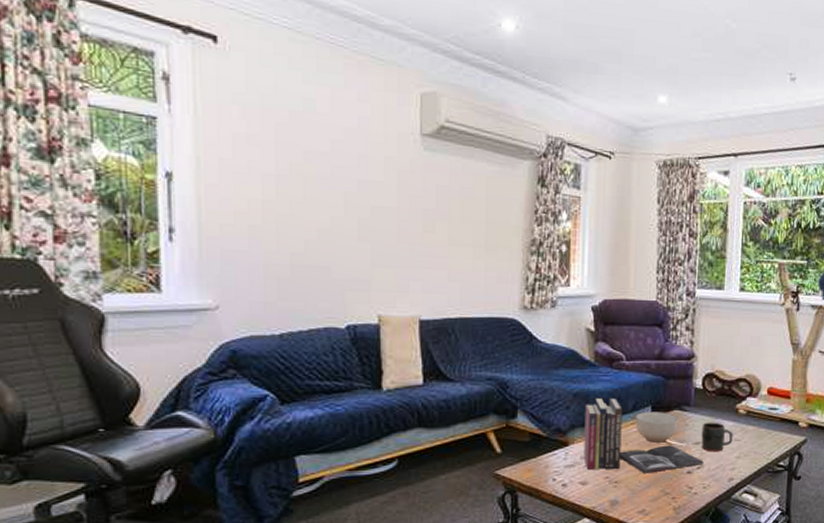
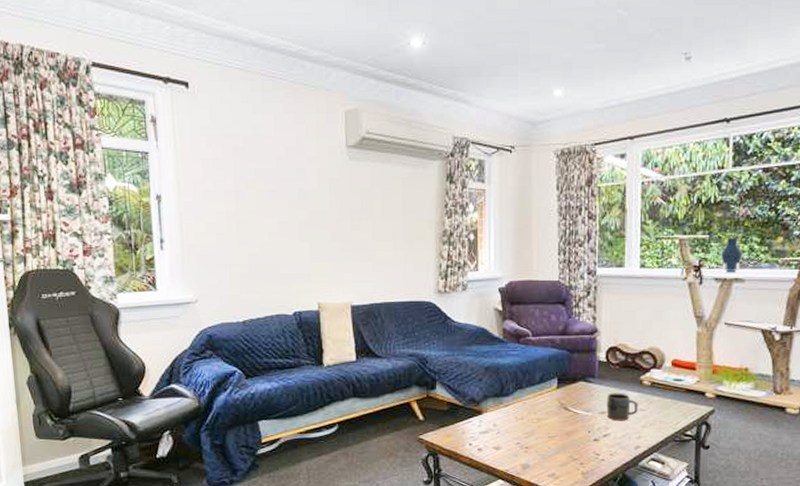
books: present [584,398,623,471] -> none [496,371,530,437]
magazine: present [619,445,704,473] -> none [529,414,610,440]
bowl: present [634,412,680,443] -> none [542,383,585,412]

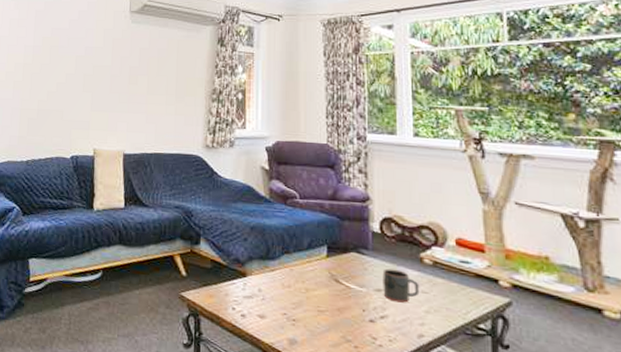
vase: present [721,238,742,273] -> none [504,111,529,149]

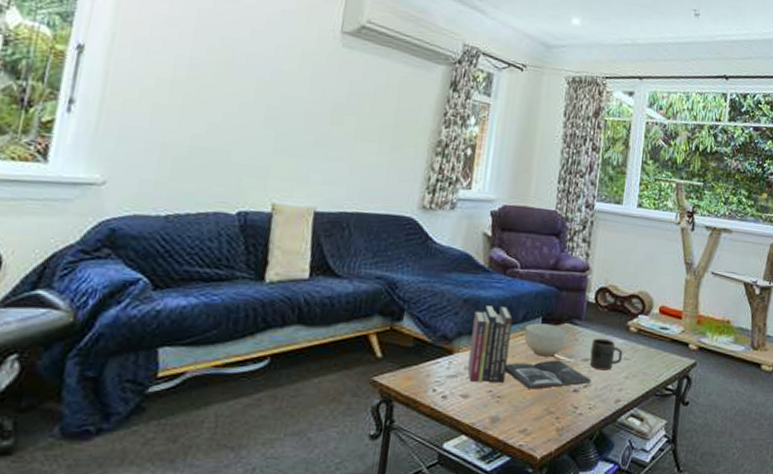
books: none [261,233,298,307] -> present [467,306,513,384]
magazine: none [296,288,388,316] -> present [505,360,591,389]
bowl: none [310,251,358,285] -> present [524,323,570,357]

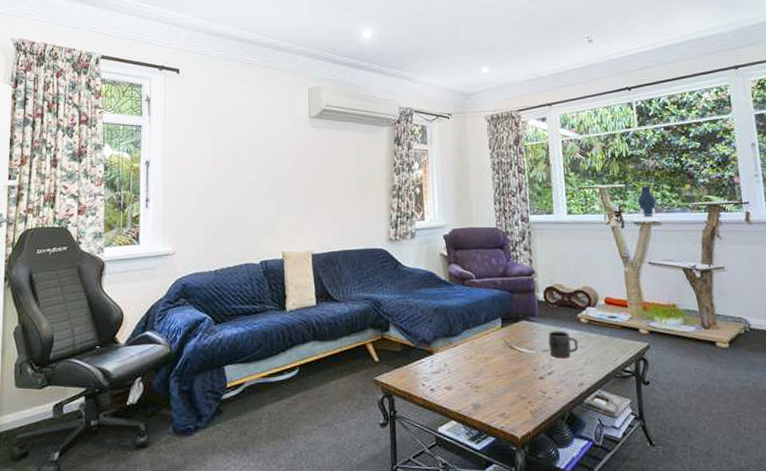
books: present [467,306,513,384] -> none [445,312,479,377]
magazine: present [505,360,591,389] -> none [477,352,554,379]
bowl: present [524,323,570,357] -> none [487,322,528,351]
vase: none [712,188,732,223] -> present [637,186,657,217]

